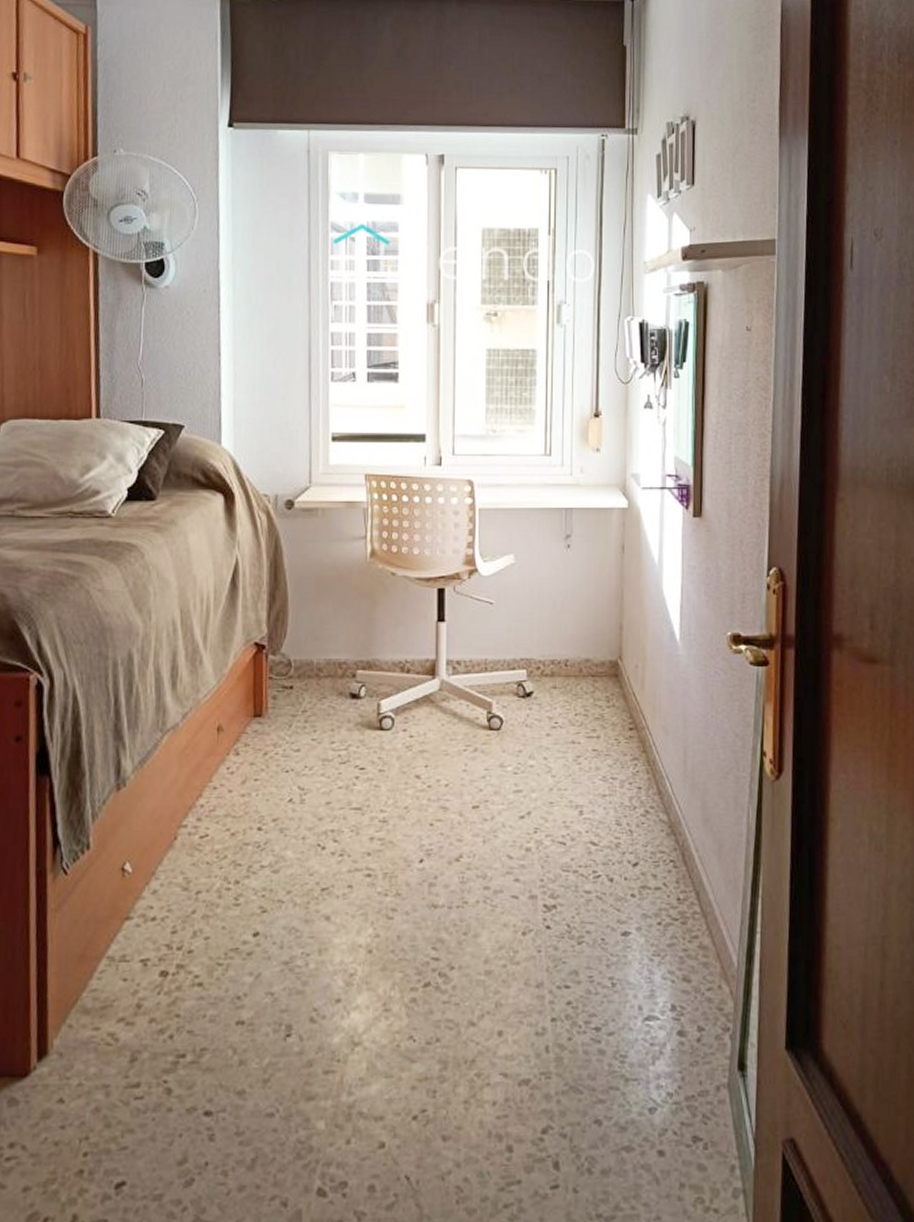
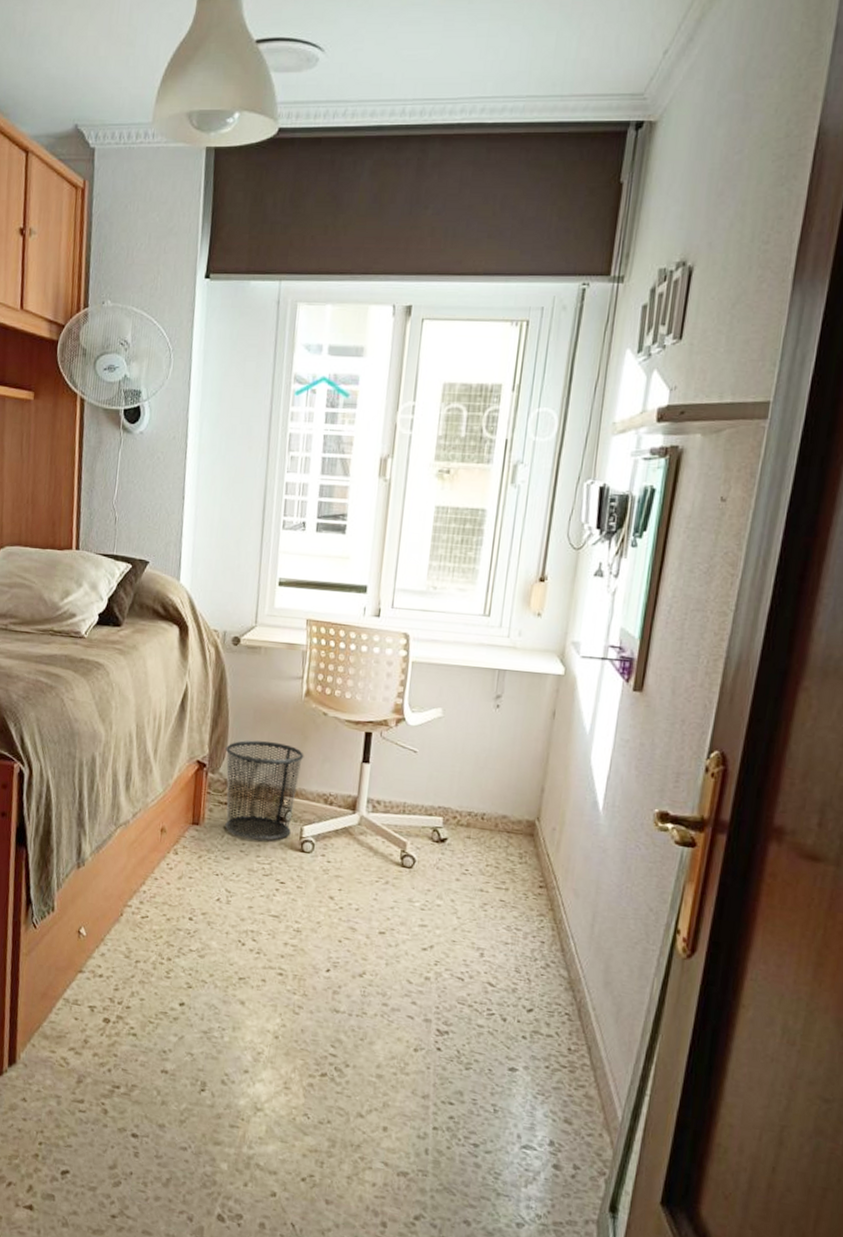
waste bin: none [286,610,375,724] -> present [225,740,304,841]

